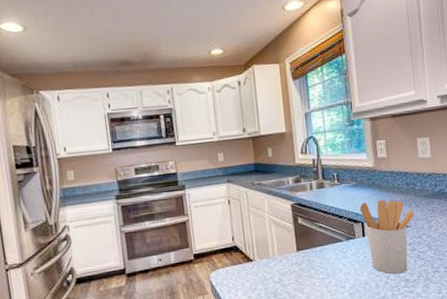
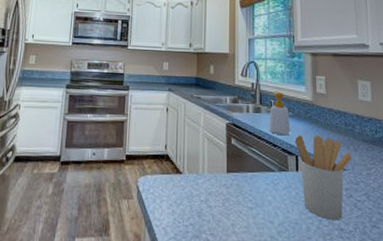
soap bottle: none [333,164,355,206] -> present [269,92,290,136]

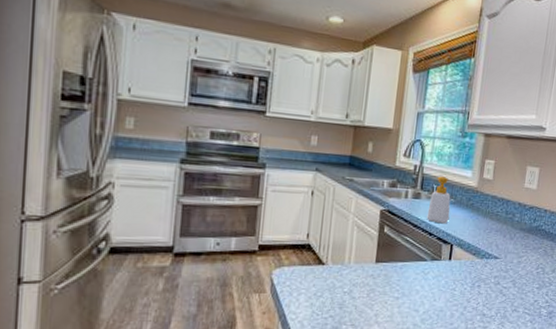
utensil holder: present [294,135,352,221] -> none [452,223,507,307]

